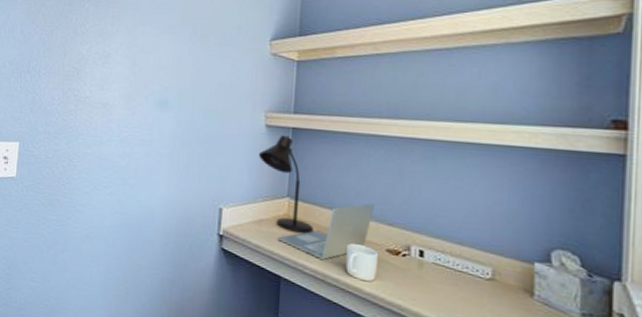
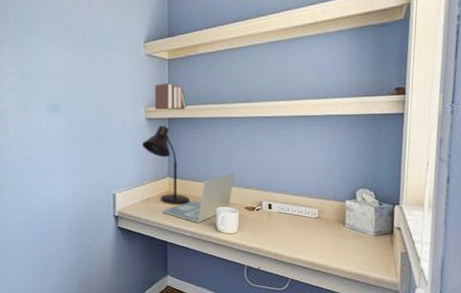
books: none [277,87,317,120] -> present [154,83,187,110]

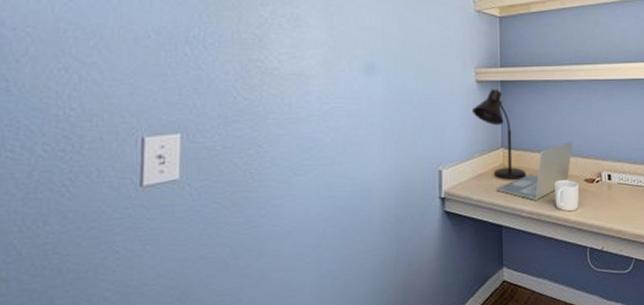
books: present [154,83,187,110] -> none [485,42,521,72]

